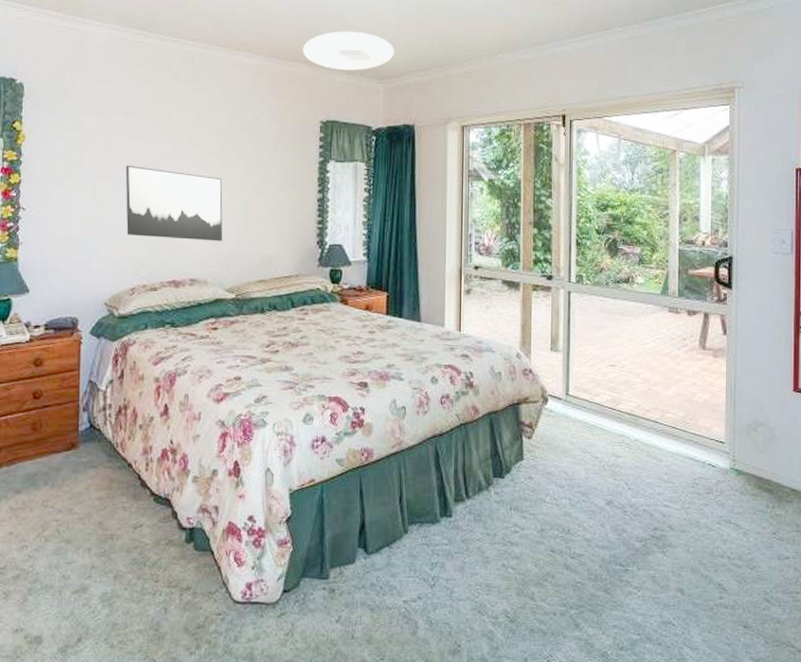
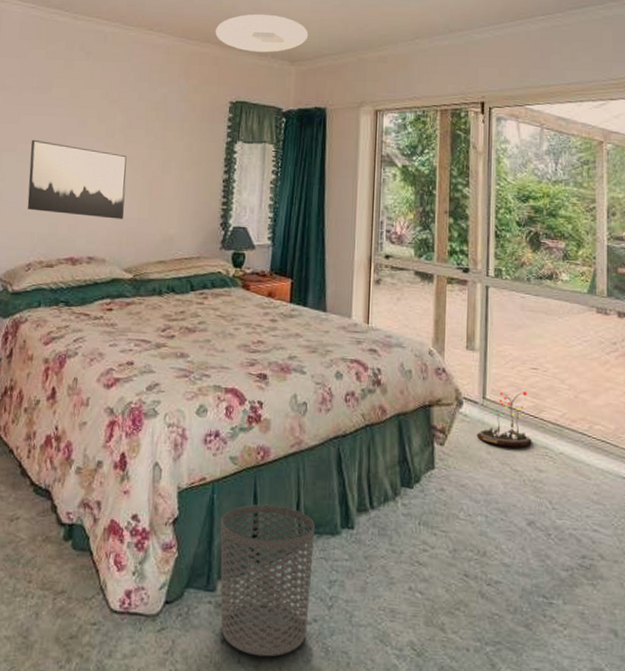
waste bin: none [331,500,416,632] -> present [220,504,315,657]
decorative plant: none [560,387,610,437] -> present [476,391,532,447]

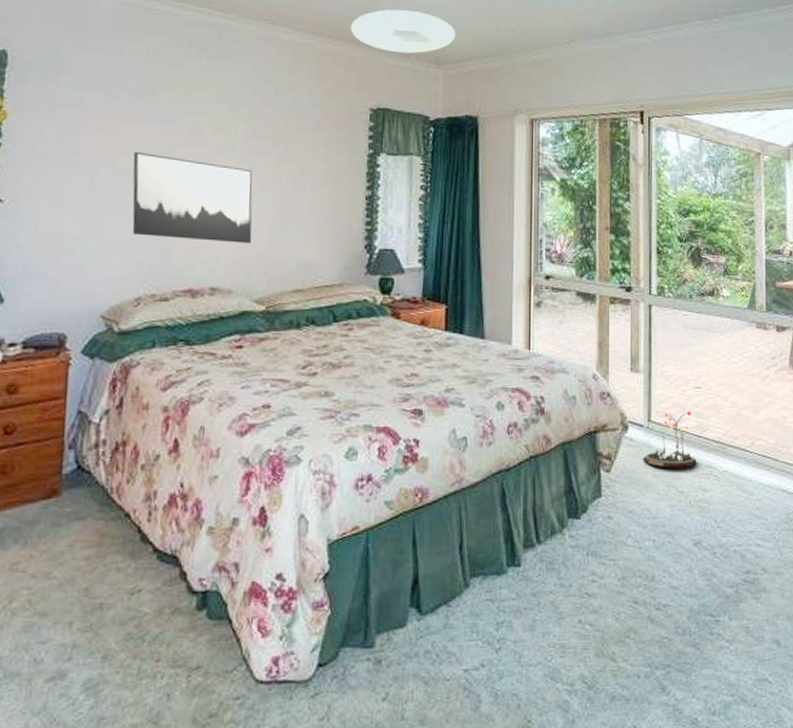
waste bin: present [220,504,315,657] -> none [377,549,479,710]

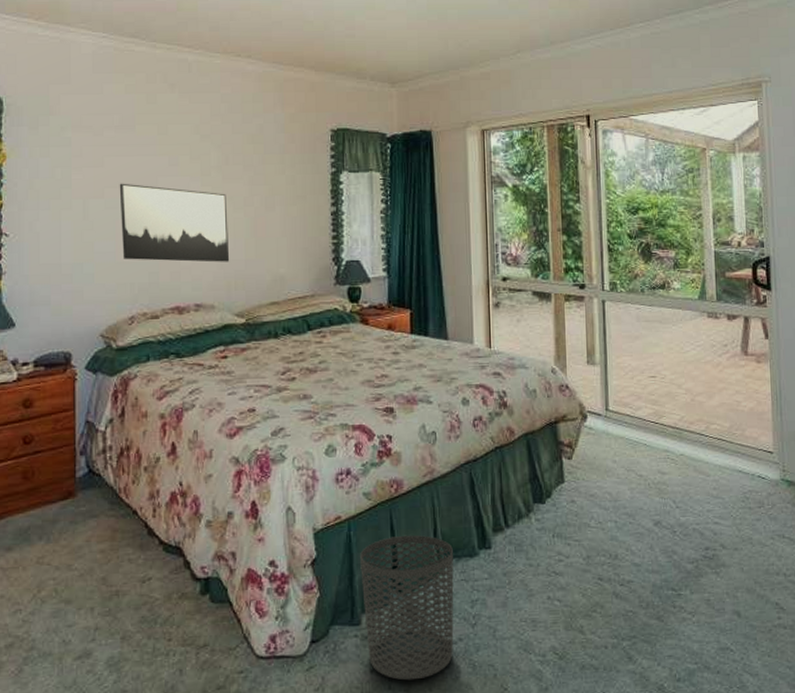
ceiling light: present [351,9,456,54] -> none [309,33,408,75]
waste bin: none [377,549,479,710] -> present [360,535,454,681]
decorative plant: present [642,411,697,468] -> none [602,400,654,454]

